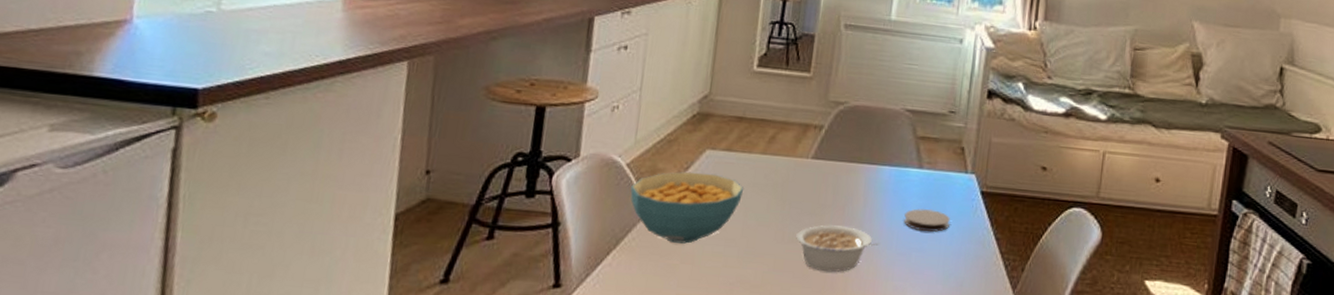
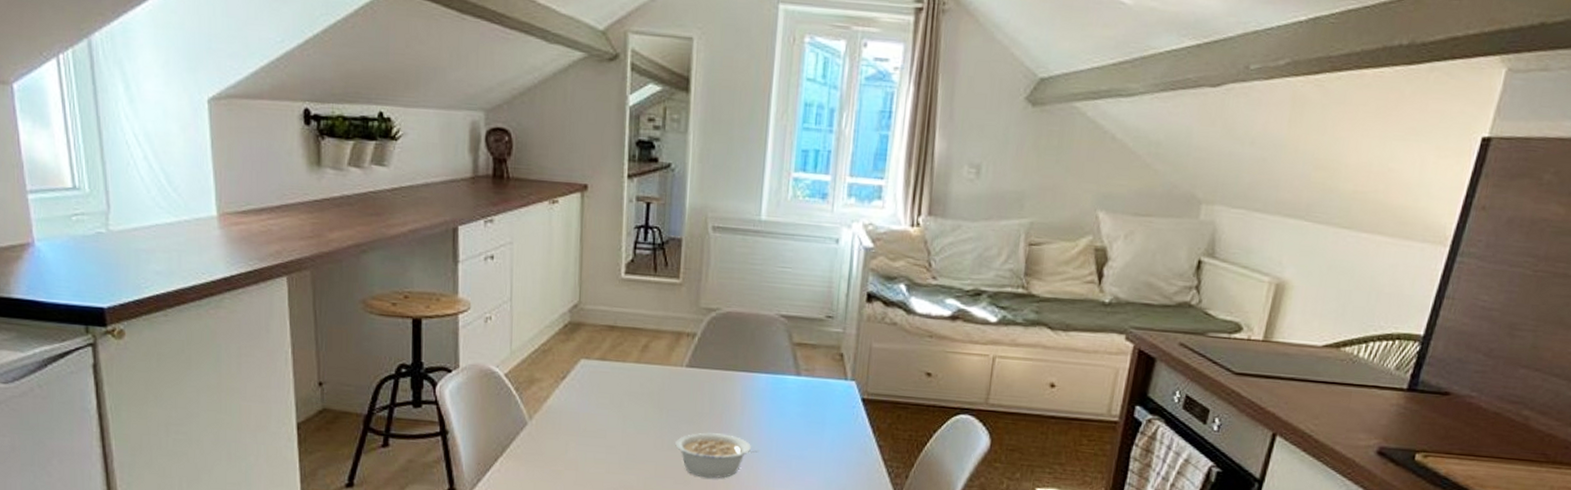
cereal bowl: present [630,171,745,244] -> none [511,381,621,451]
coaster: present [904,208,950,232] -> none [783,416,830,439]

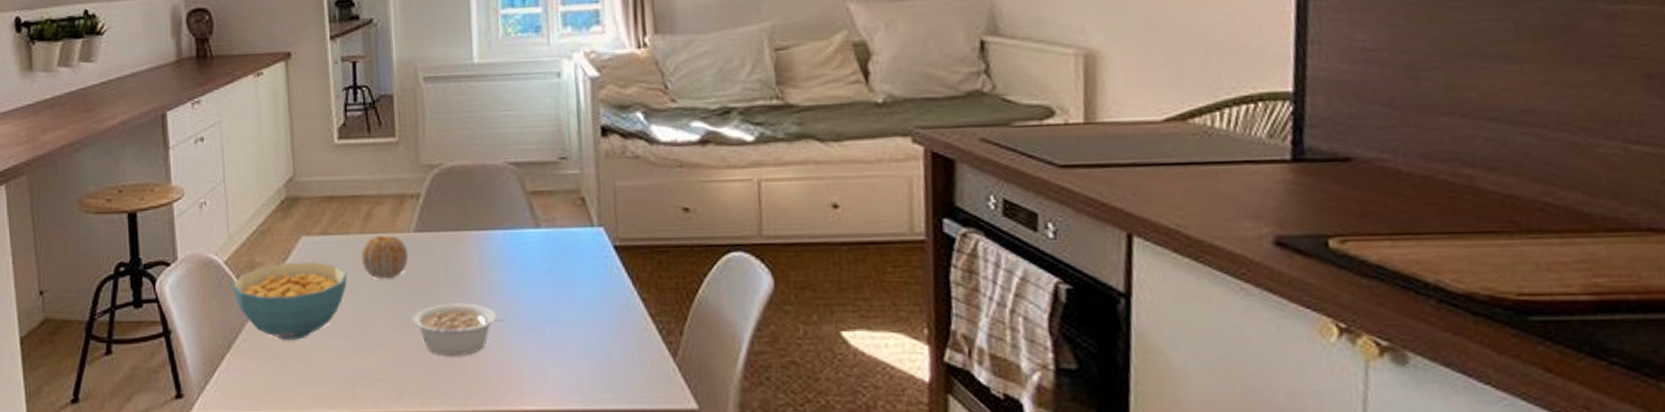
cereal bowl: none [511,381,621,451] -> present [233,261,348,340]
fruit: none [634,366,679,406] -> present [361,235,409,279]

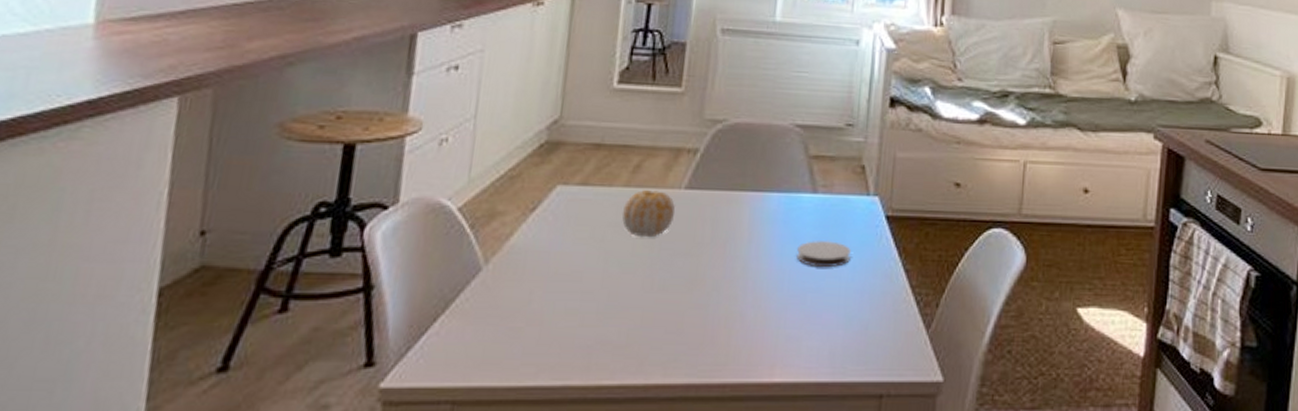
cereal bowl: present [233,261,348,340] -> none [463,213,604,301]
legume: present [412,303,507,355] -> none [668,267,769,323]
coaster: none [529,273,583,299] -> present [797,240,851,267]

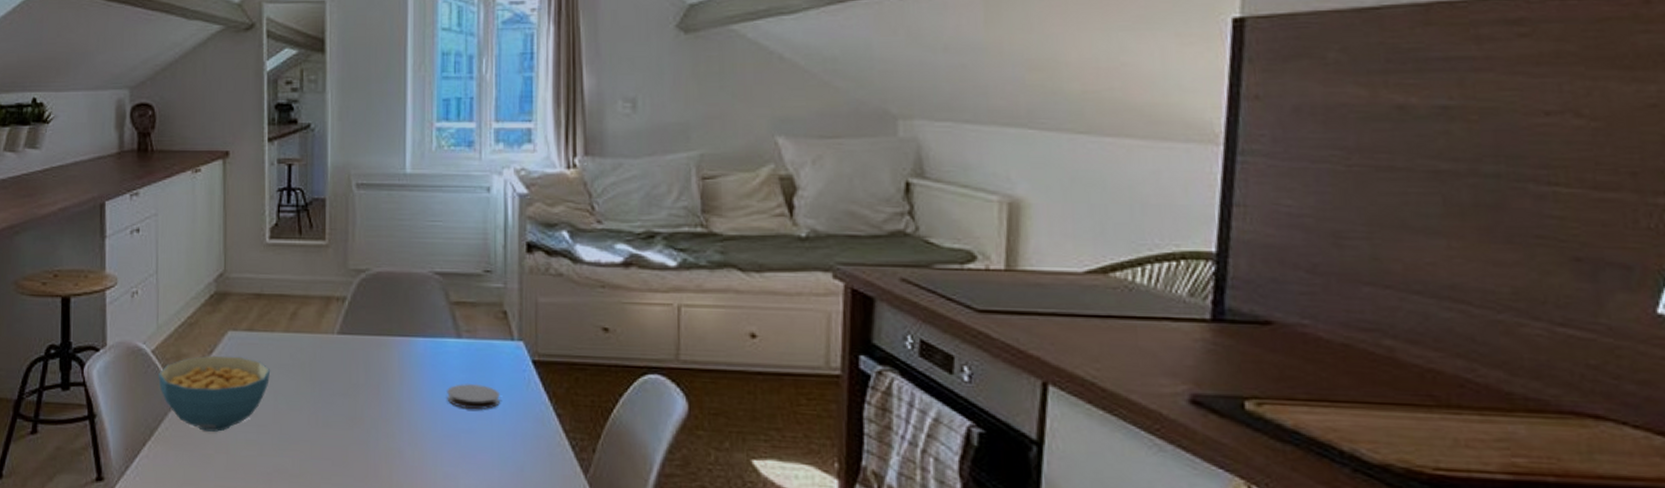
cereal bowl: none [463,213,604,301] -> present [158,355,271,432]
fruit: present [621,190,676,238] -> none [284,335,331,379]

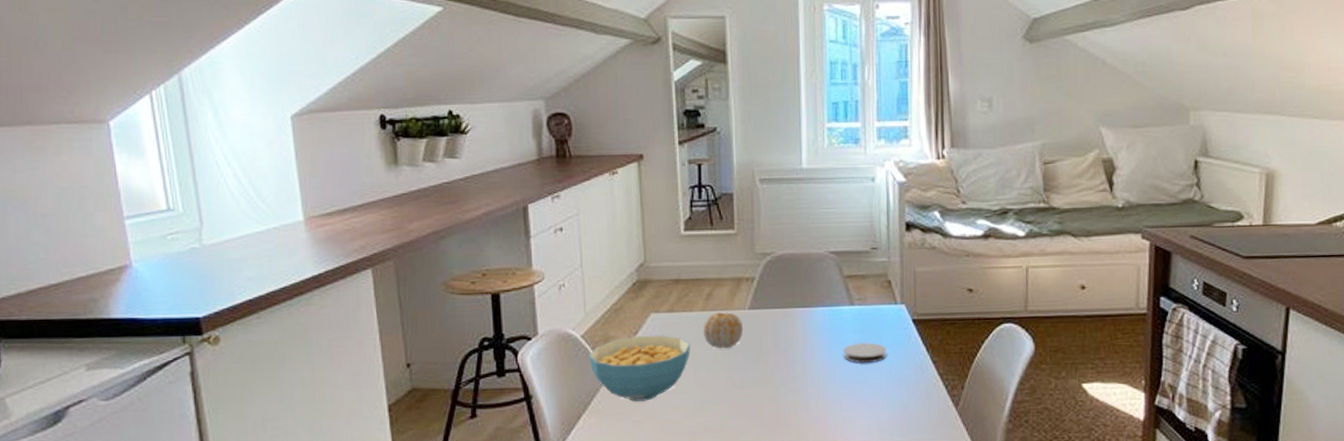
fruit: none [284,335,331,379] -> present [702,312,744,349]

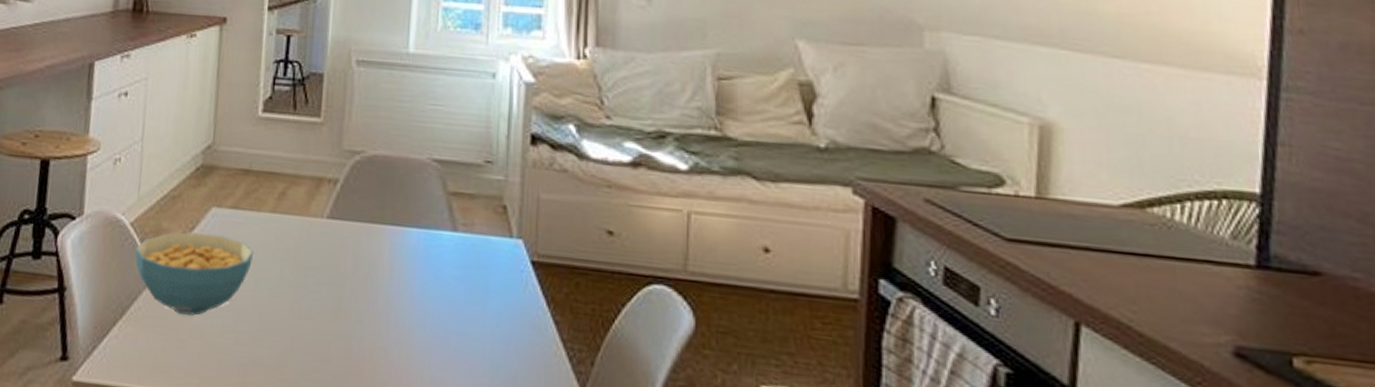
fruit: present [702,312,744,349] -> none [269,217,319,264]
coaster: present [843,341,887,363] -> none [438,281,495,311]

